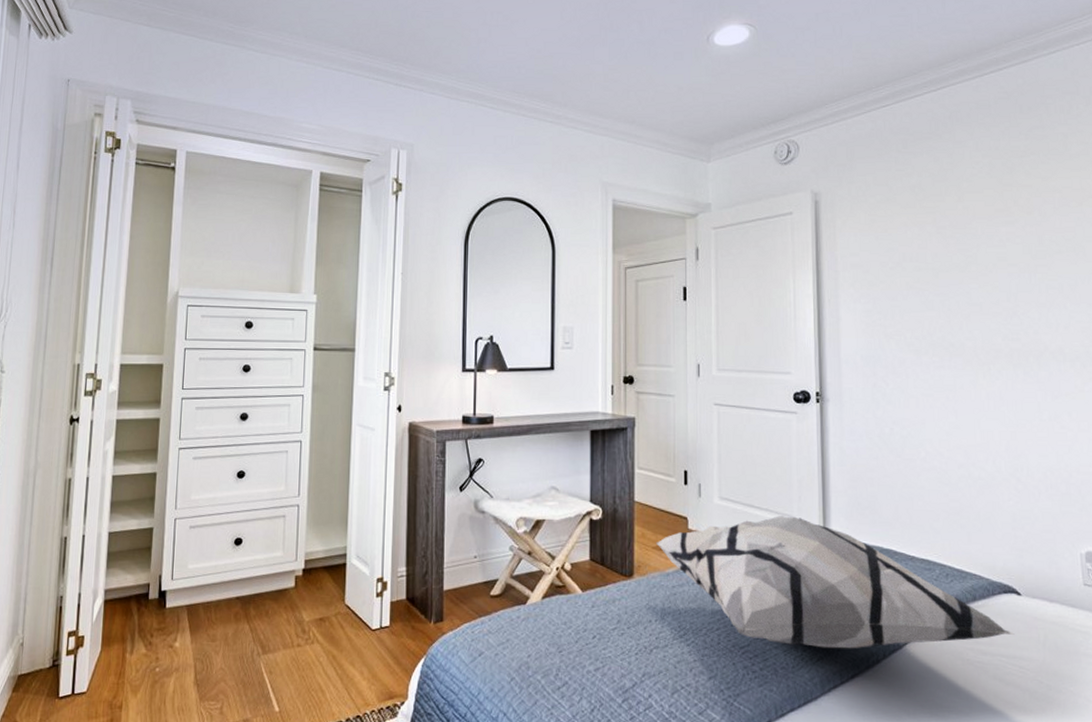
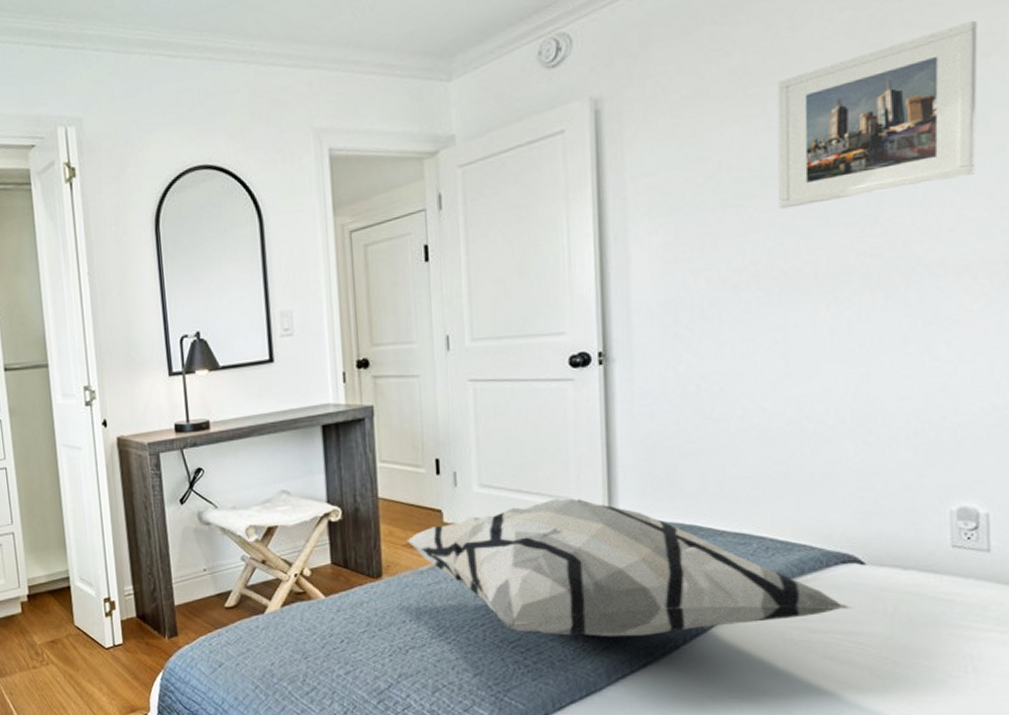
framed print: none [943,178,1079,295] -> present [777,20,977,209]

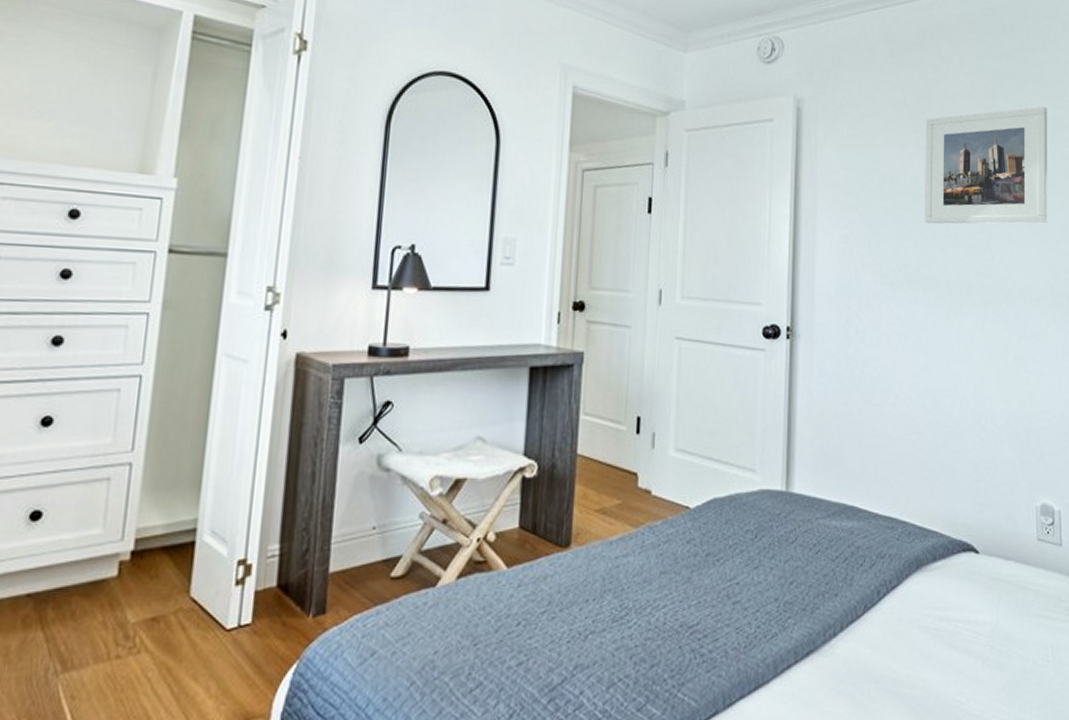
decorative pillow: present [405,498,854,637] -> none [598,470,971,623]

